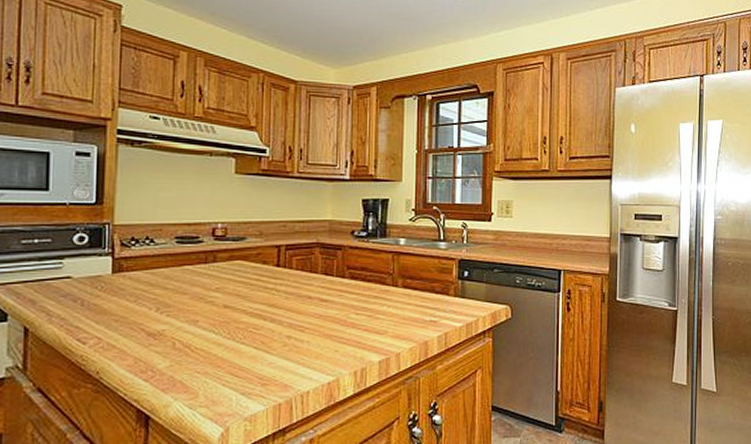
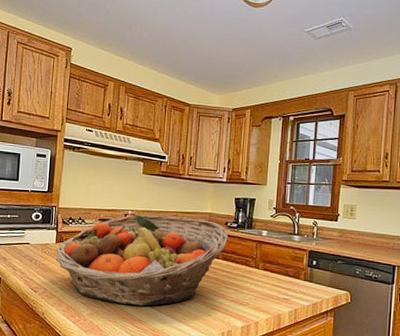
fruit basket: none [113,227,355,349] -> present [55,214,228,306]

